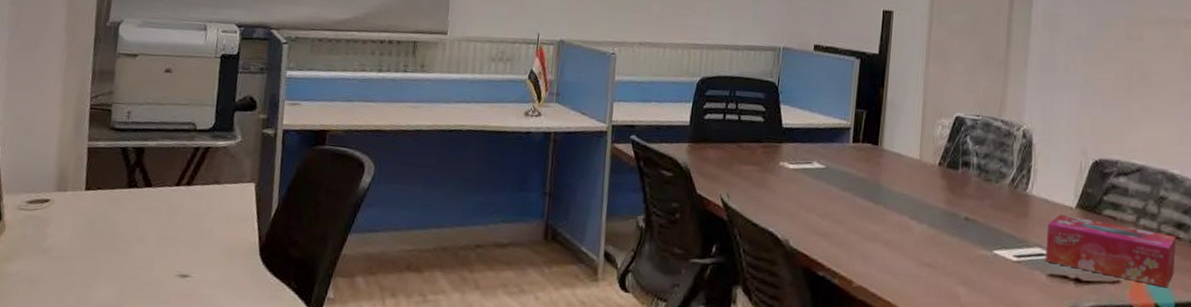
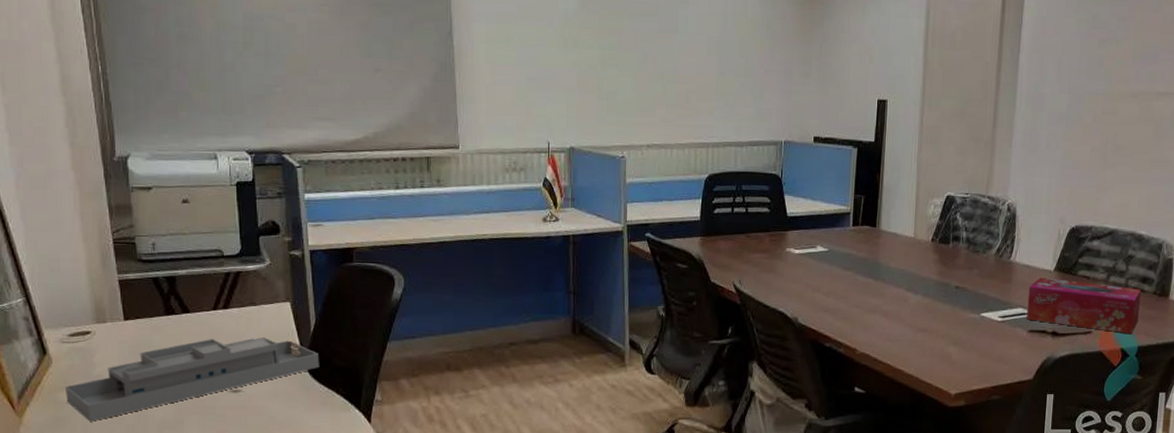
desk organizer: none [10,216,276,298] -> present [64,337,320,422]

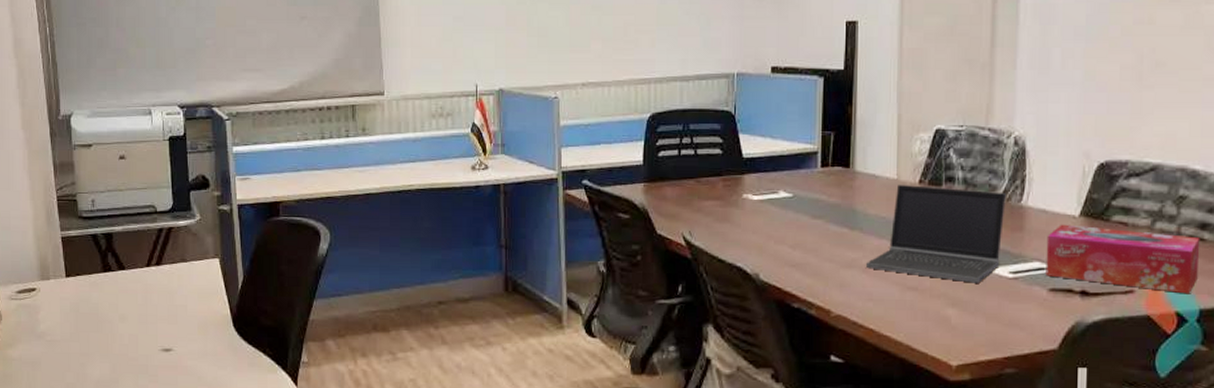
desk organizer: present [64,337,320,422] -> none [12,295,247,379]
laptop computer: none [885,241,999,326] -> present [865,184,1006,283]

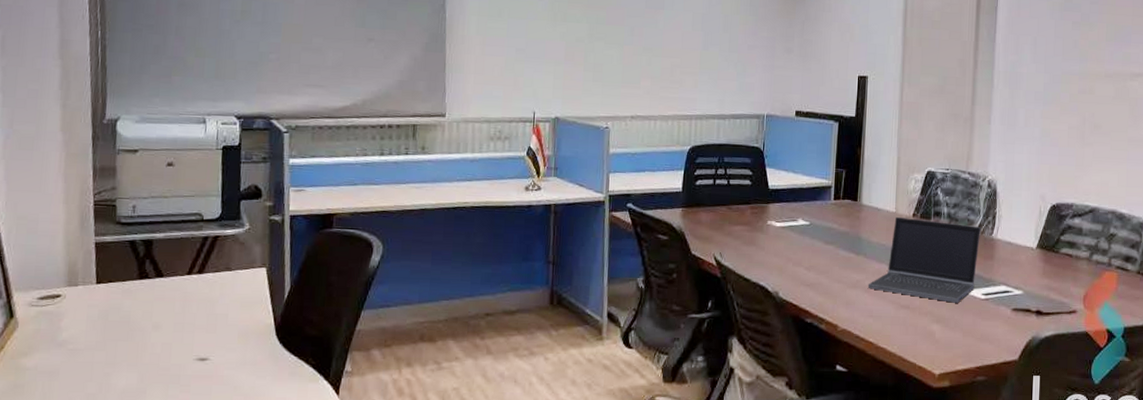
tissue box: present [1046,224,1200,294] -> none [1010,254,1125,315]

